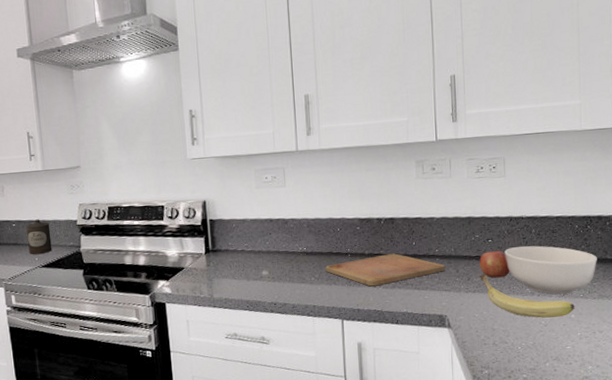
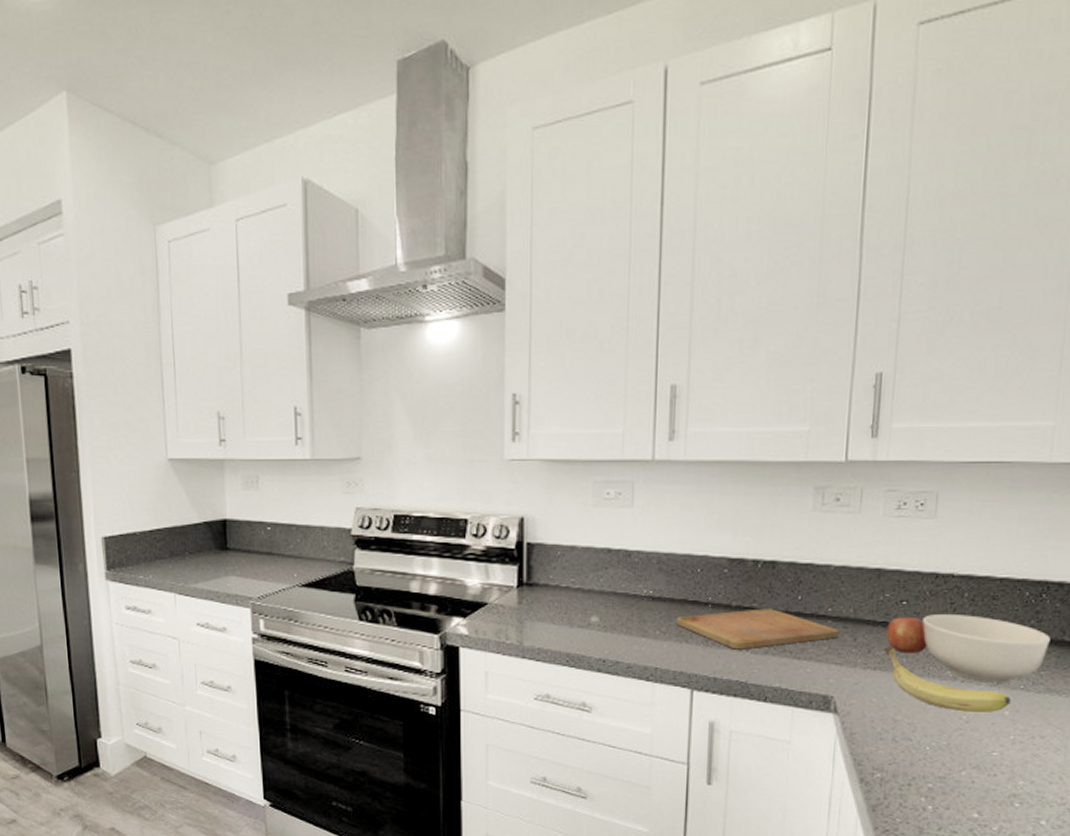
canister: present [26,219,52,254] -> none [285,523,317,568]

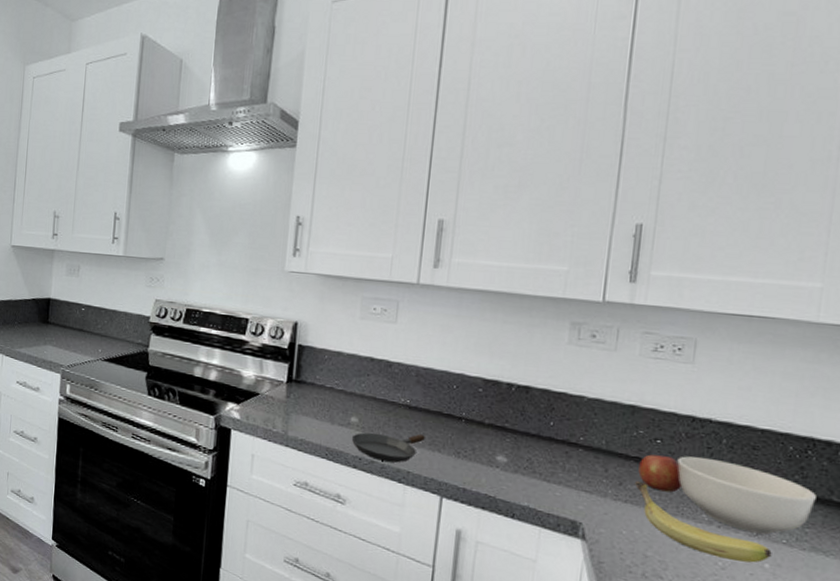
frying pan: none [593,625,671,660] -> present [351,432,425,463]
cutting board: present [676,608,838,650] -> none [430,427,590,467]

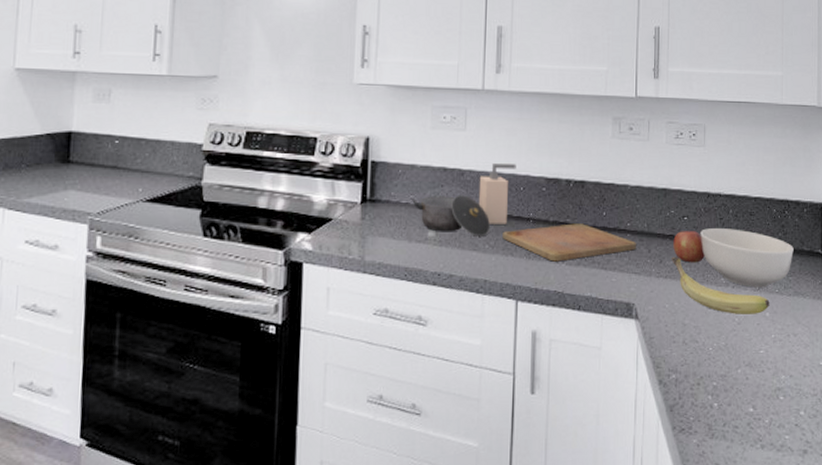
cooking pot: none [337,383,418,429] -> present [412,195,491,237]
frying pan: present [351,432,425,463] -> none [429,239,498,273]
soap dispenser: none [405,358,450,420] -> present [478,164,516,224]
cutting board: none [430,427,590,467] -> present [502,223,636,262]

